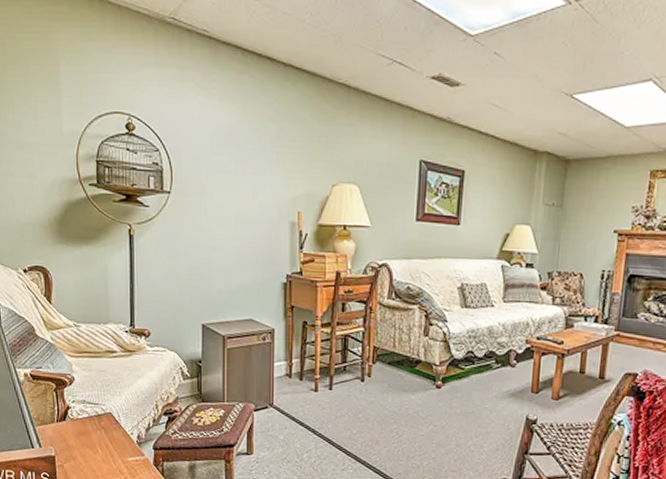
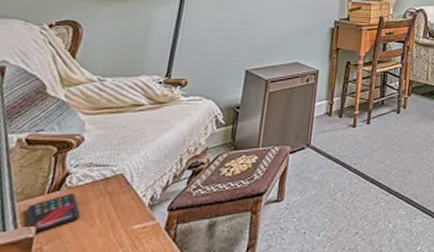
smartphone: none [45,424,85,454] -> present [26,193,81,235]

